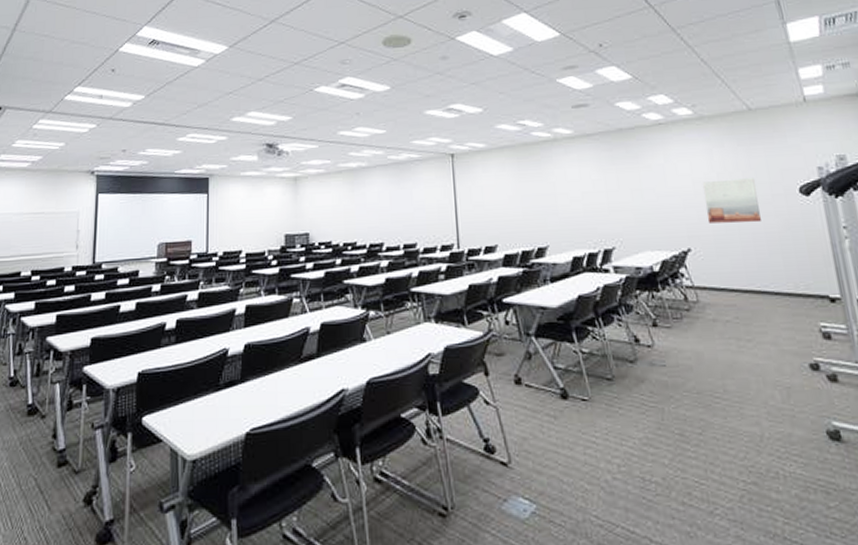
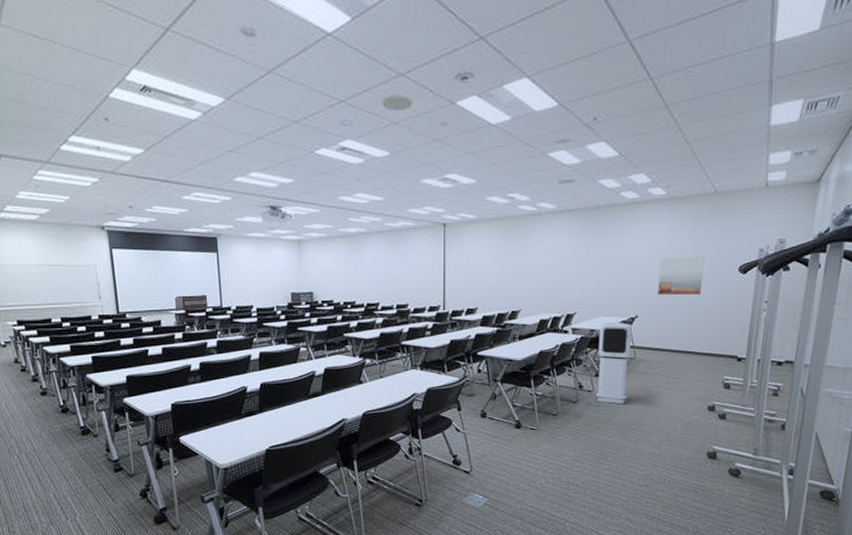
air purifier: none [646,257,700,363] -> present [595,322,632,404]

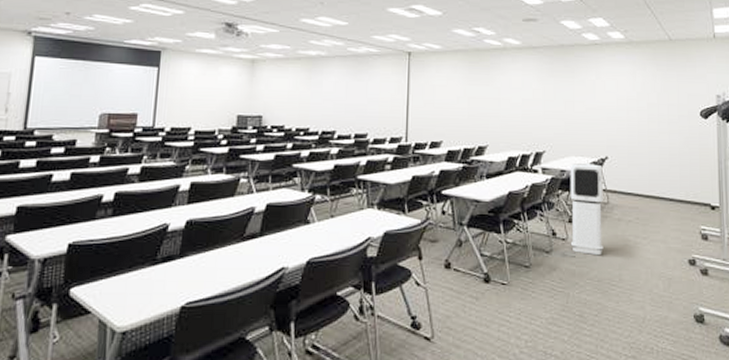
wall art: present [657,256,705,296] -> none [624,99,668,139]

